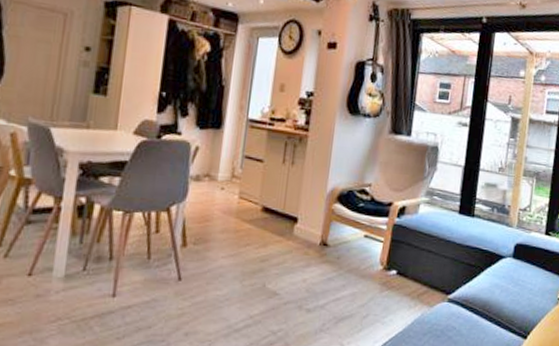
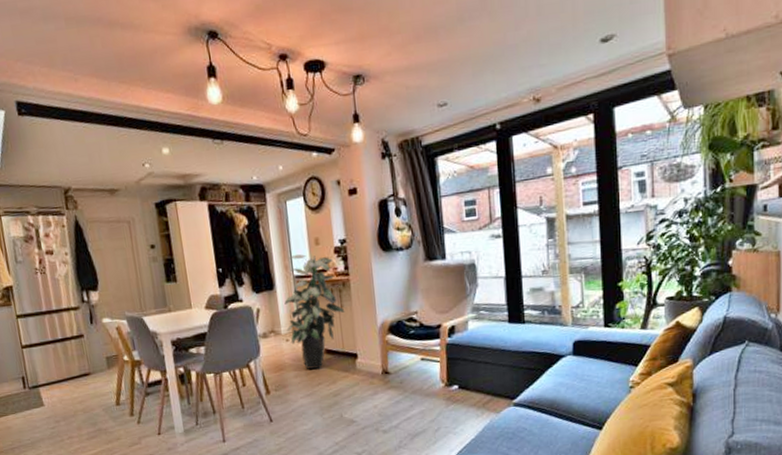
indoor plant: none [224,96,296,228] -> present [284,254,345,369]

